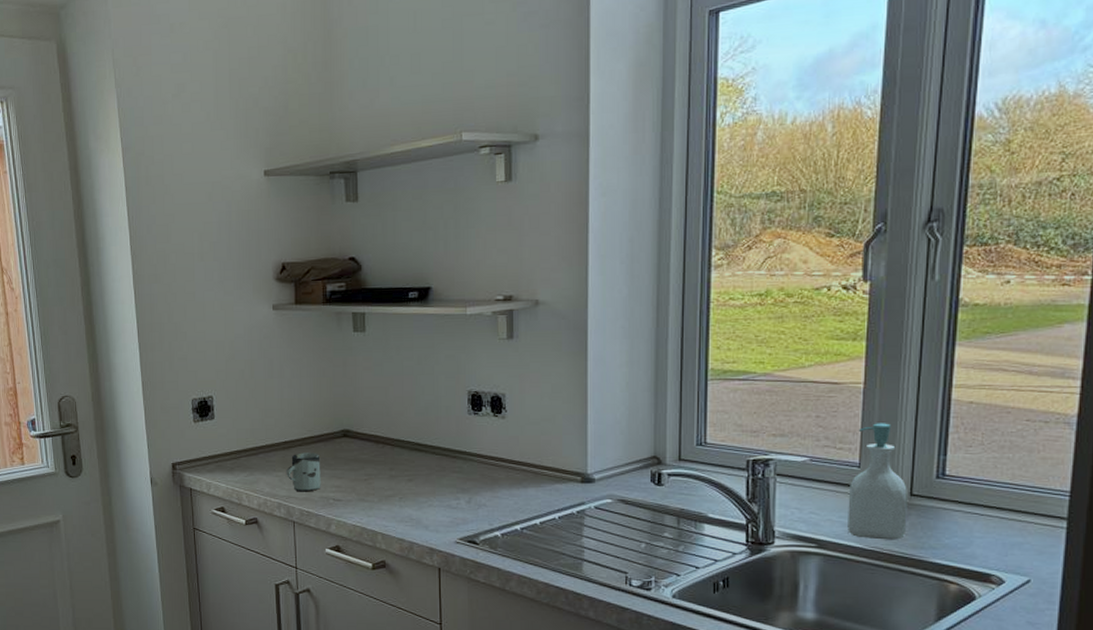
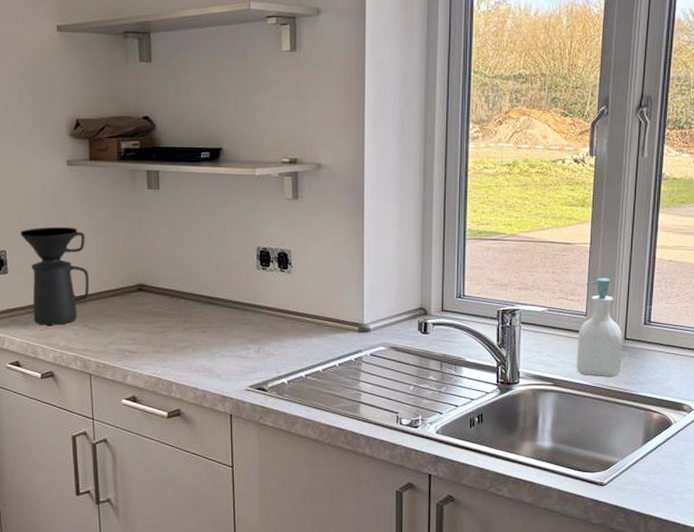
coffee maker: none [227,371,294,471] -> present [20,226,90,325]
cup: present [286,452,321,492] -> none [82,306,117,345]

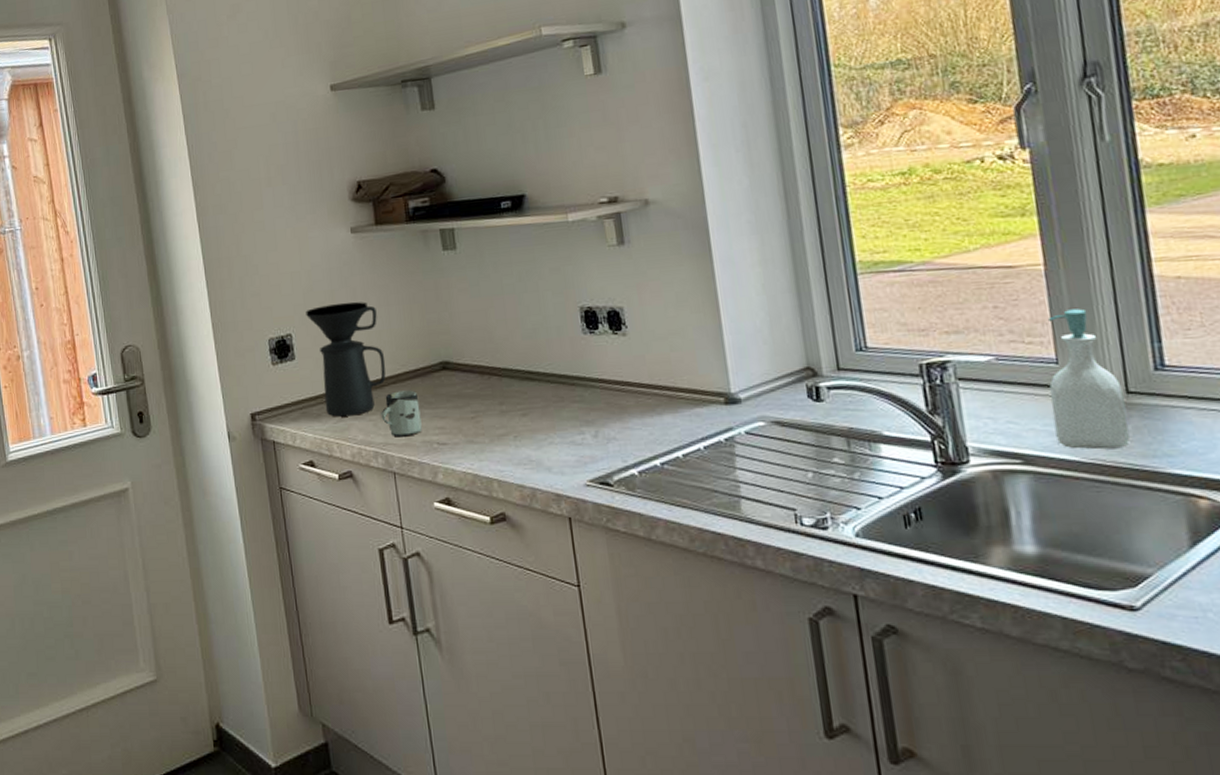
cup: none [82,306,117,345] -> present [381,390,422,437]

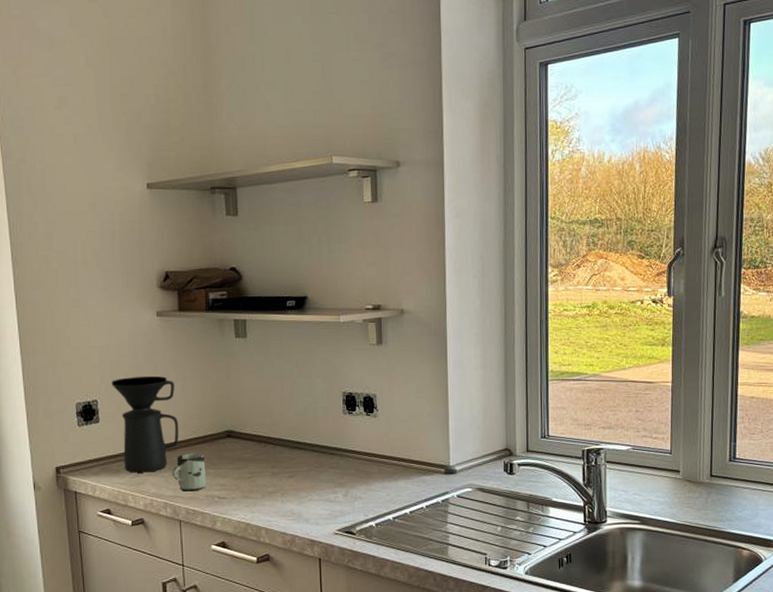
soap bottle: present [1047,309,1130,450] -> none [663,415,709,515]

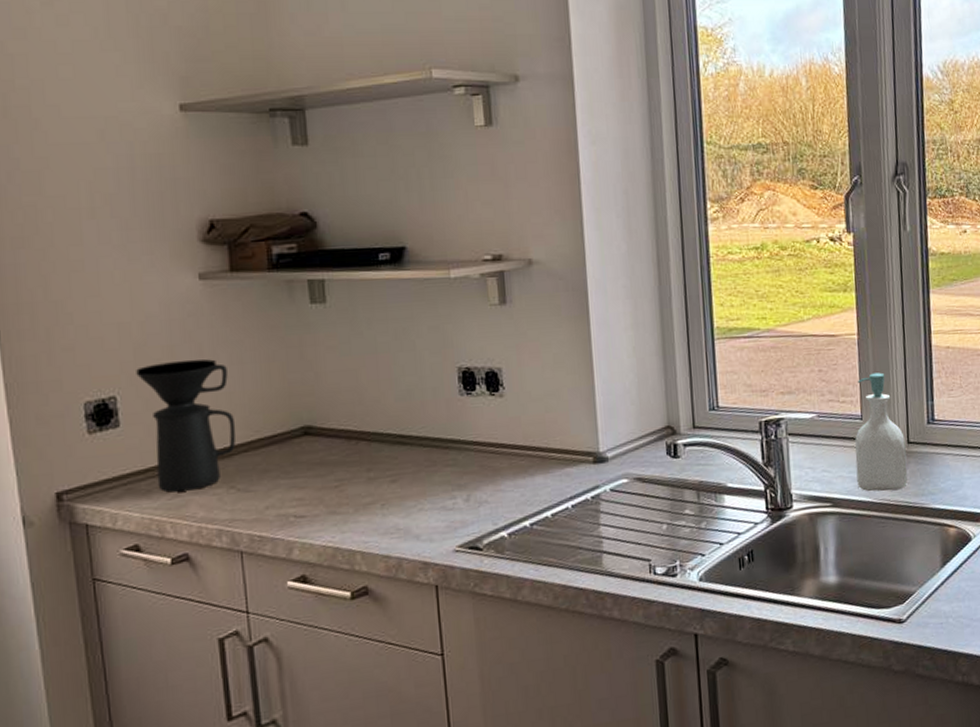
cup: present [172,453,206,492] -> none [228,459,277,512]
soap bottle: none [663,415,709,515] -> present [855,372,908,492]

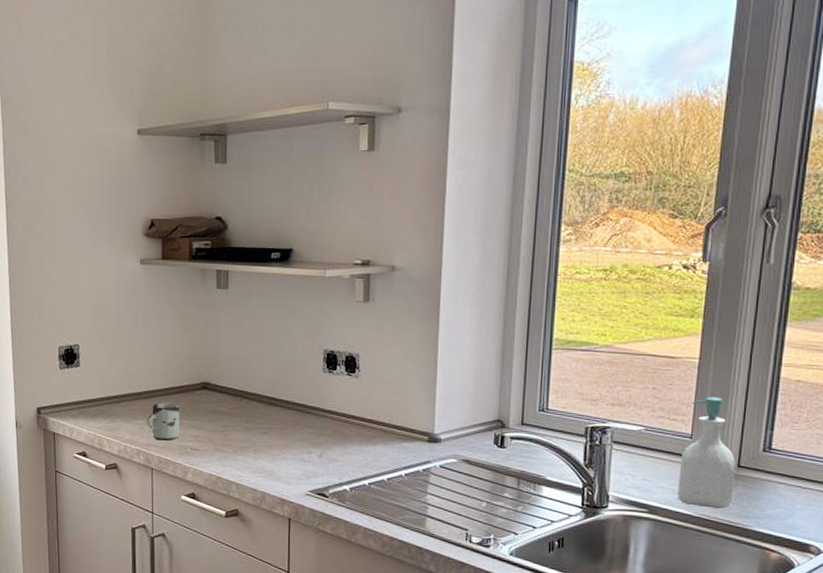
coffee maker: present [136,359,236,492] -> none [93,323,156,419]
cup: none [228,459,277,512] -> present [147,402,180,441]

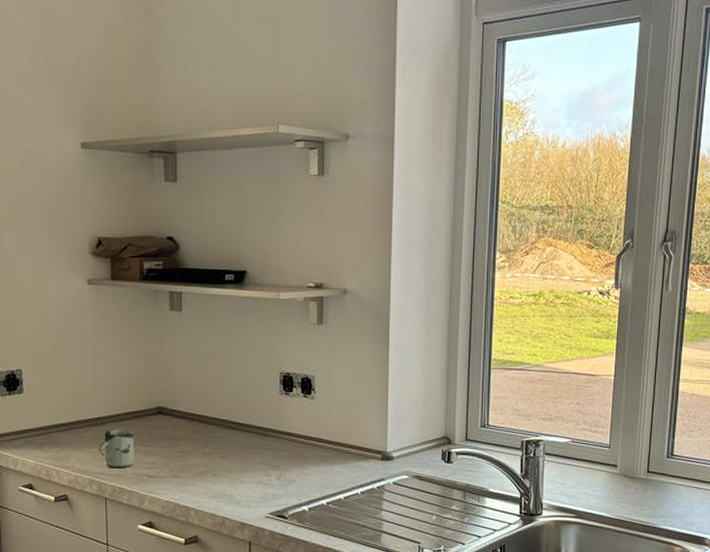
soap bottle: present [677,397,736,509] -> none [600,410,645,510]

